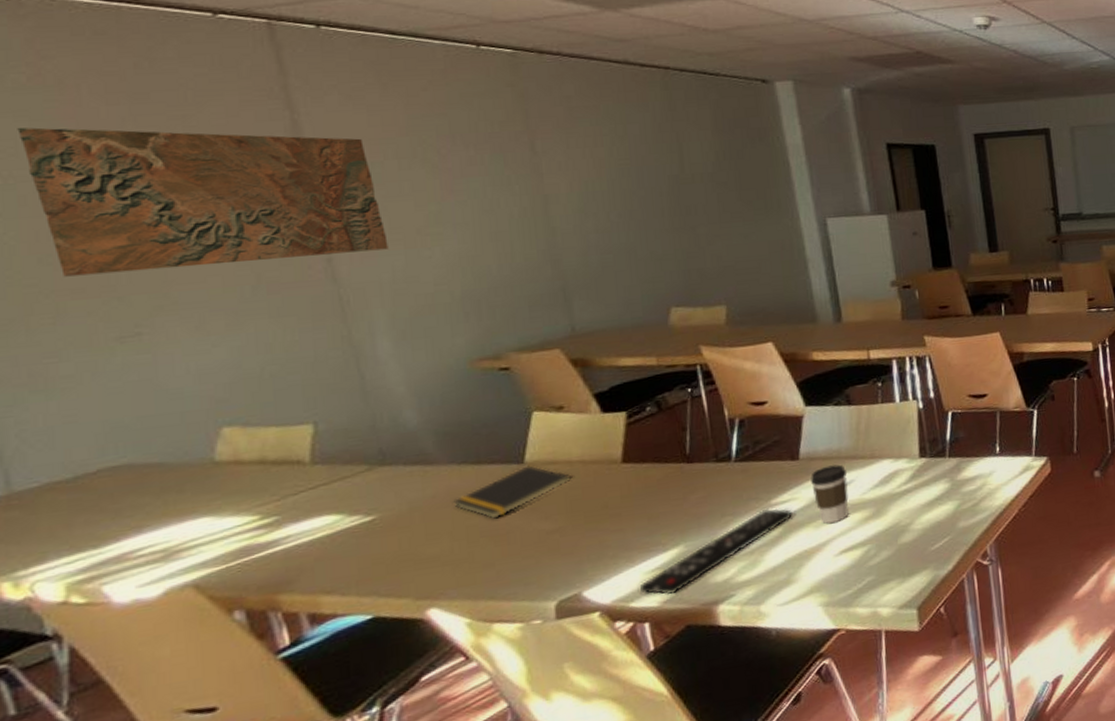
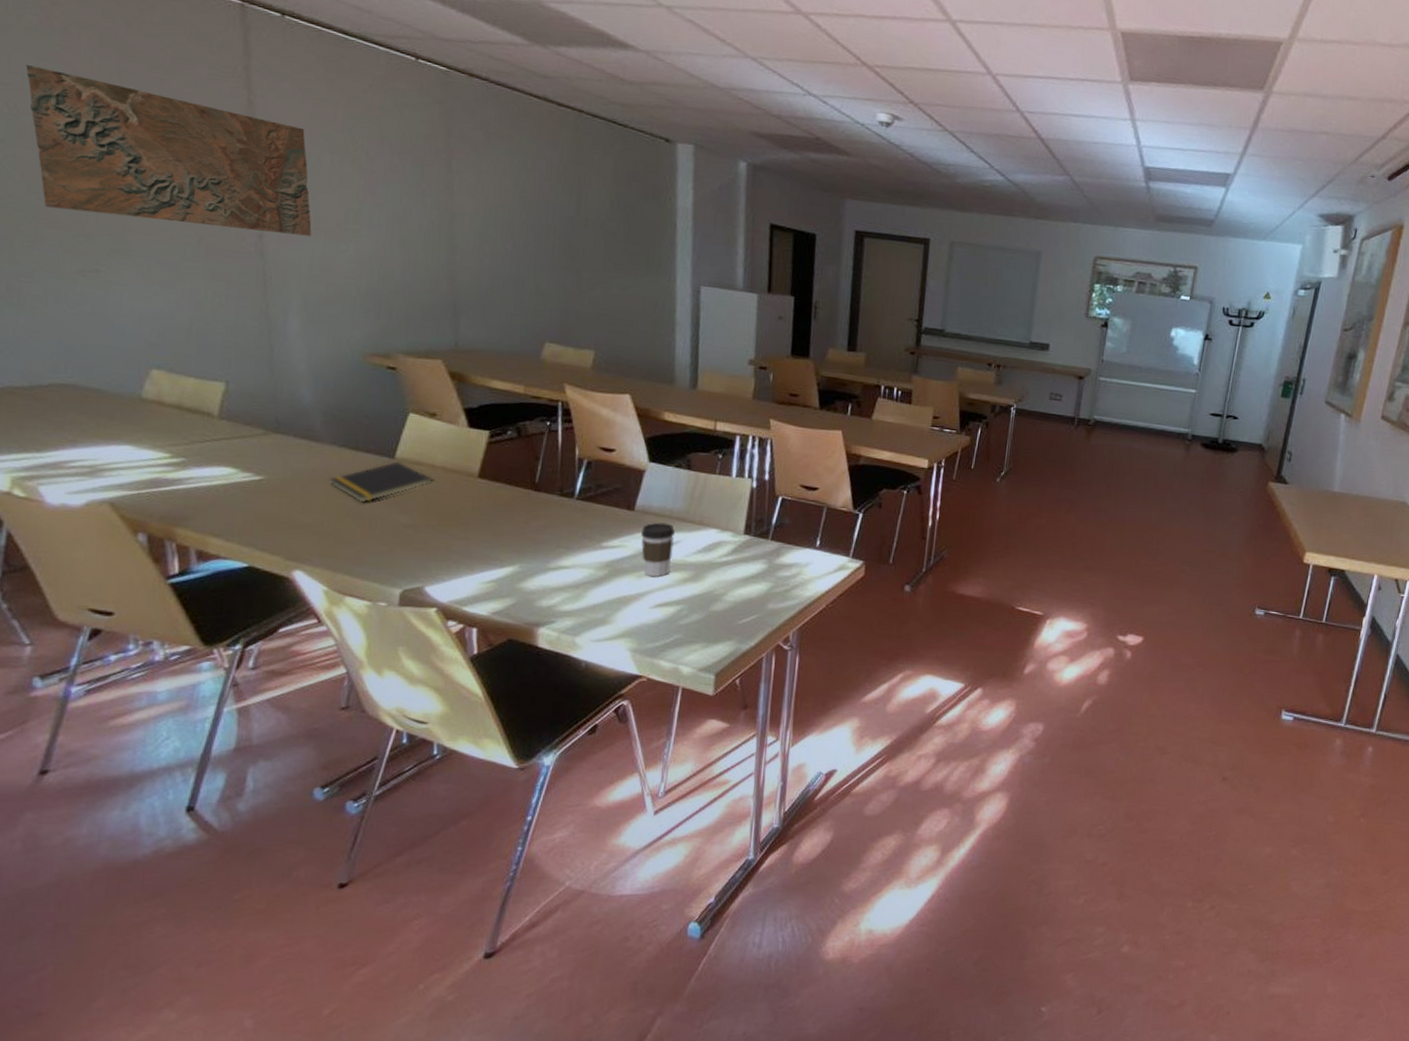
remote control: present [639,508,794,595] -> none [473,549,620,608]

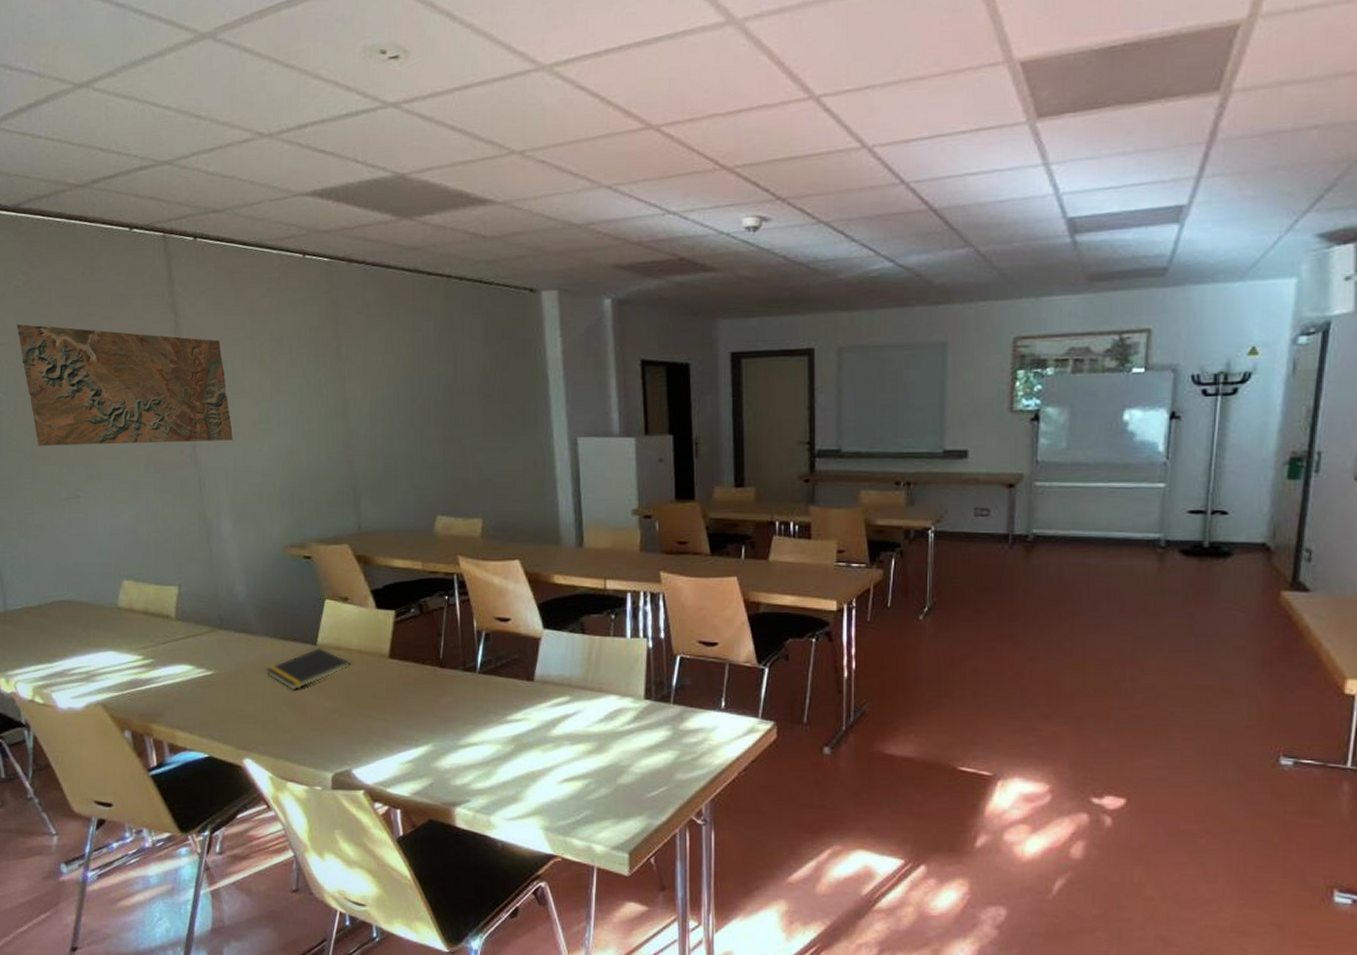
coffee cup: present [641,522,675,577] -> none [543,692,575,751]

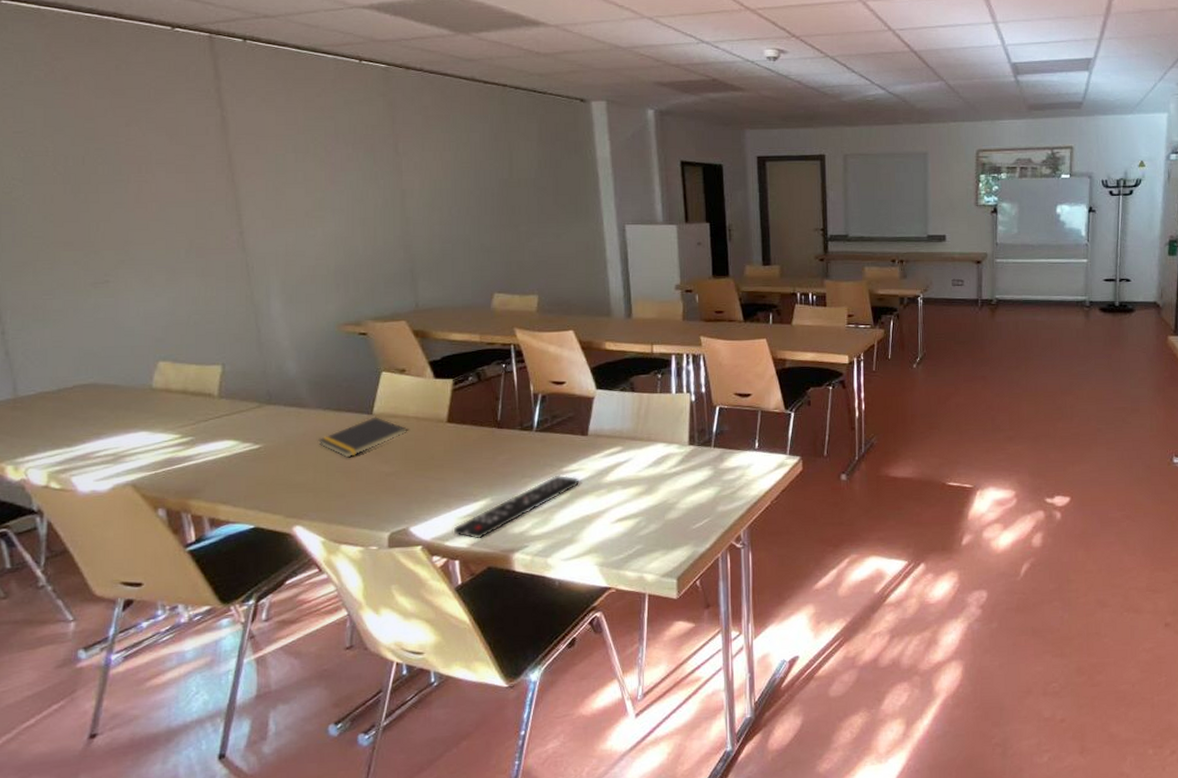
map: present [16,324,233,446] -> none [36,114,284,232]
remote control: none [395,723,525,788] -> present [453,475,580,539]

